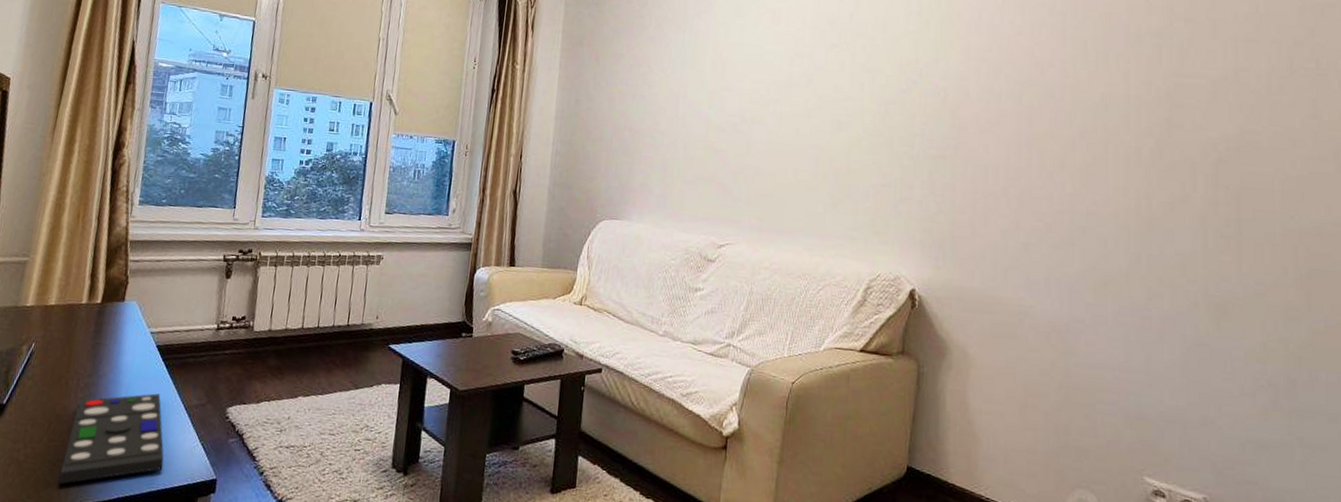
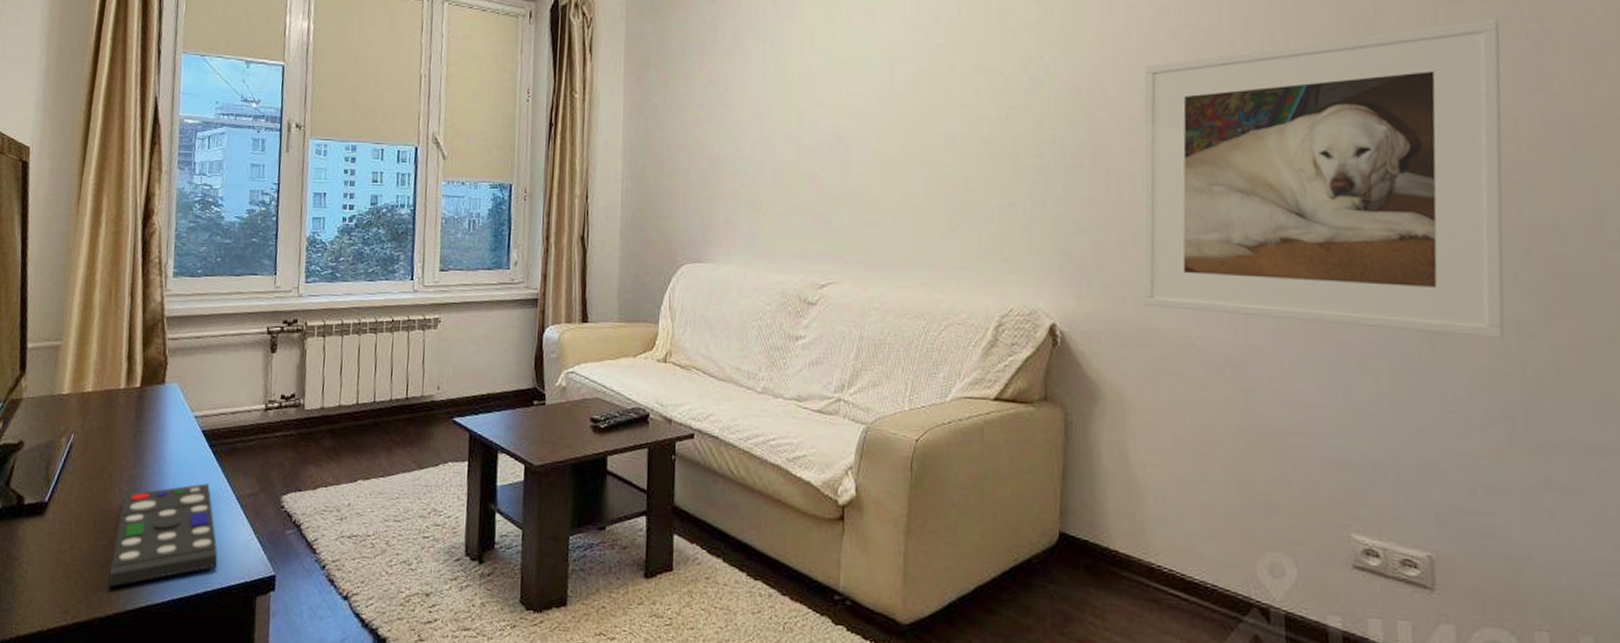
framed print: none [987,57,1285,320] -> present [1142,19,1505,338]

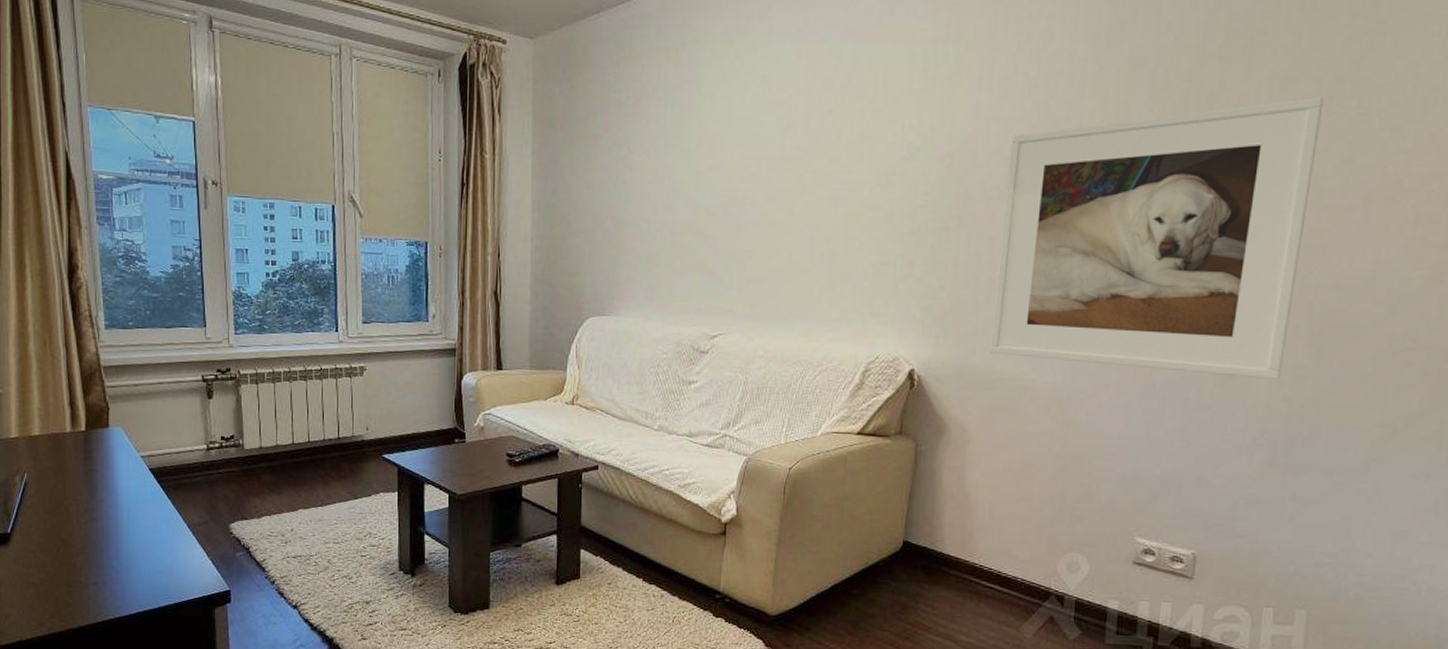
remote control: present [109,483,218,587] -> none [78,514,176,603]

